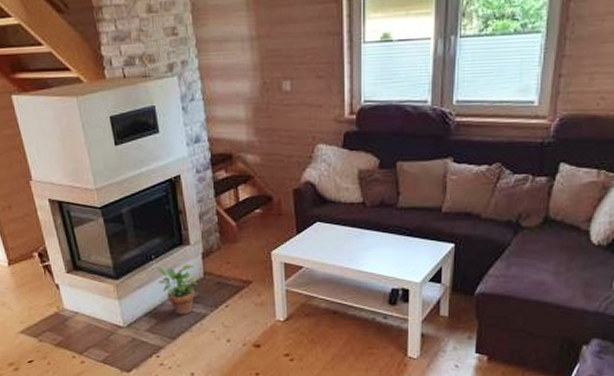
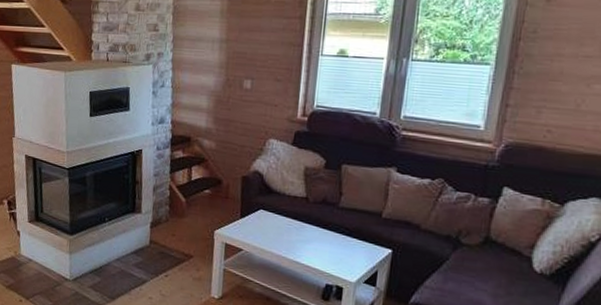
potted plant: present [156,264,198,315] -> none [108,229,143,278]

